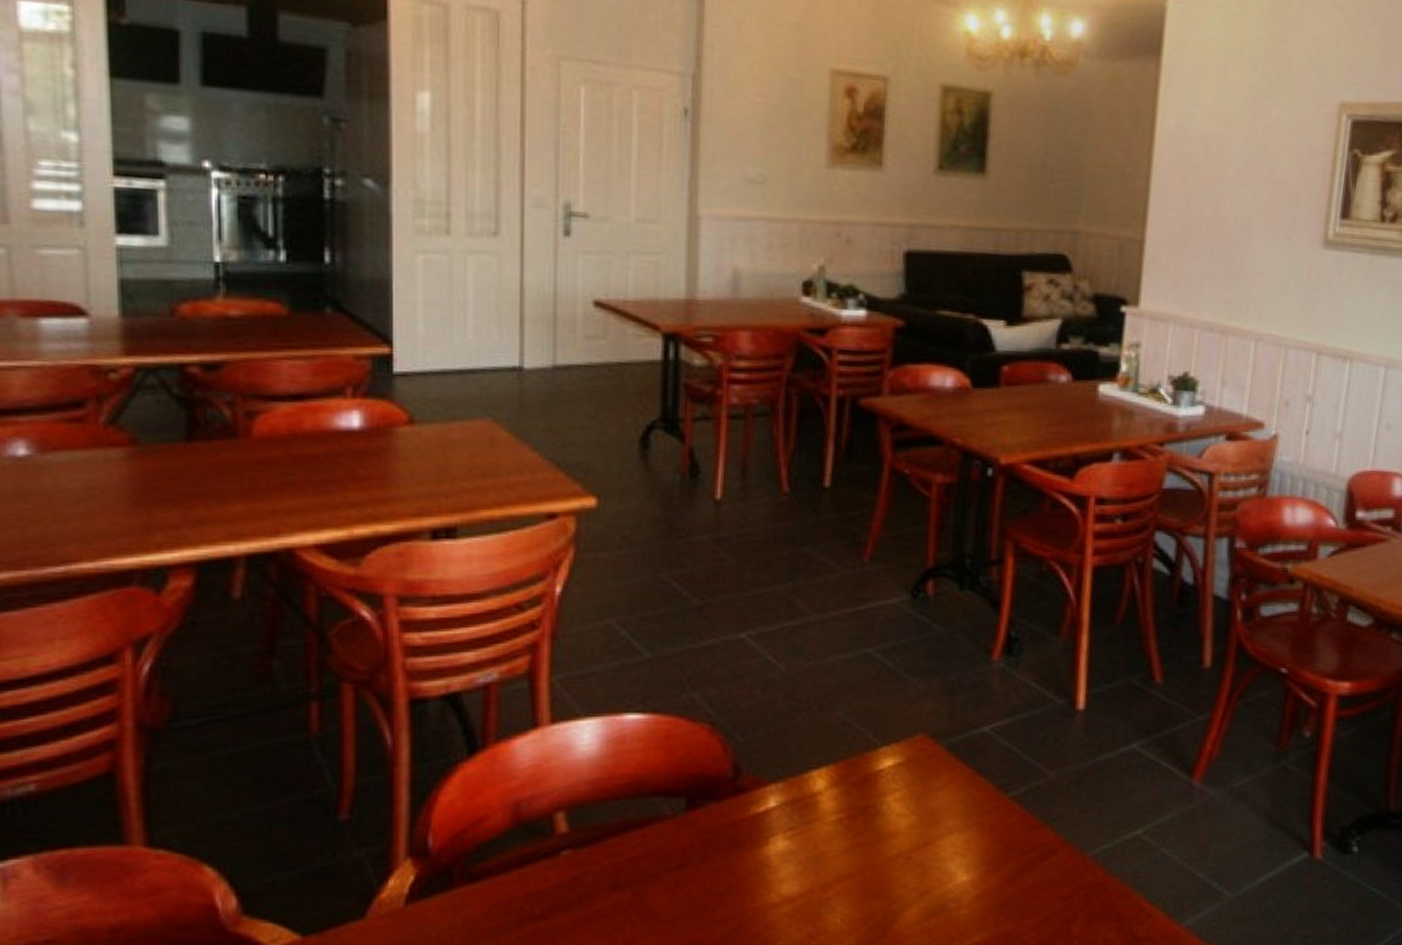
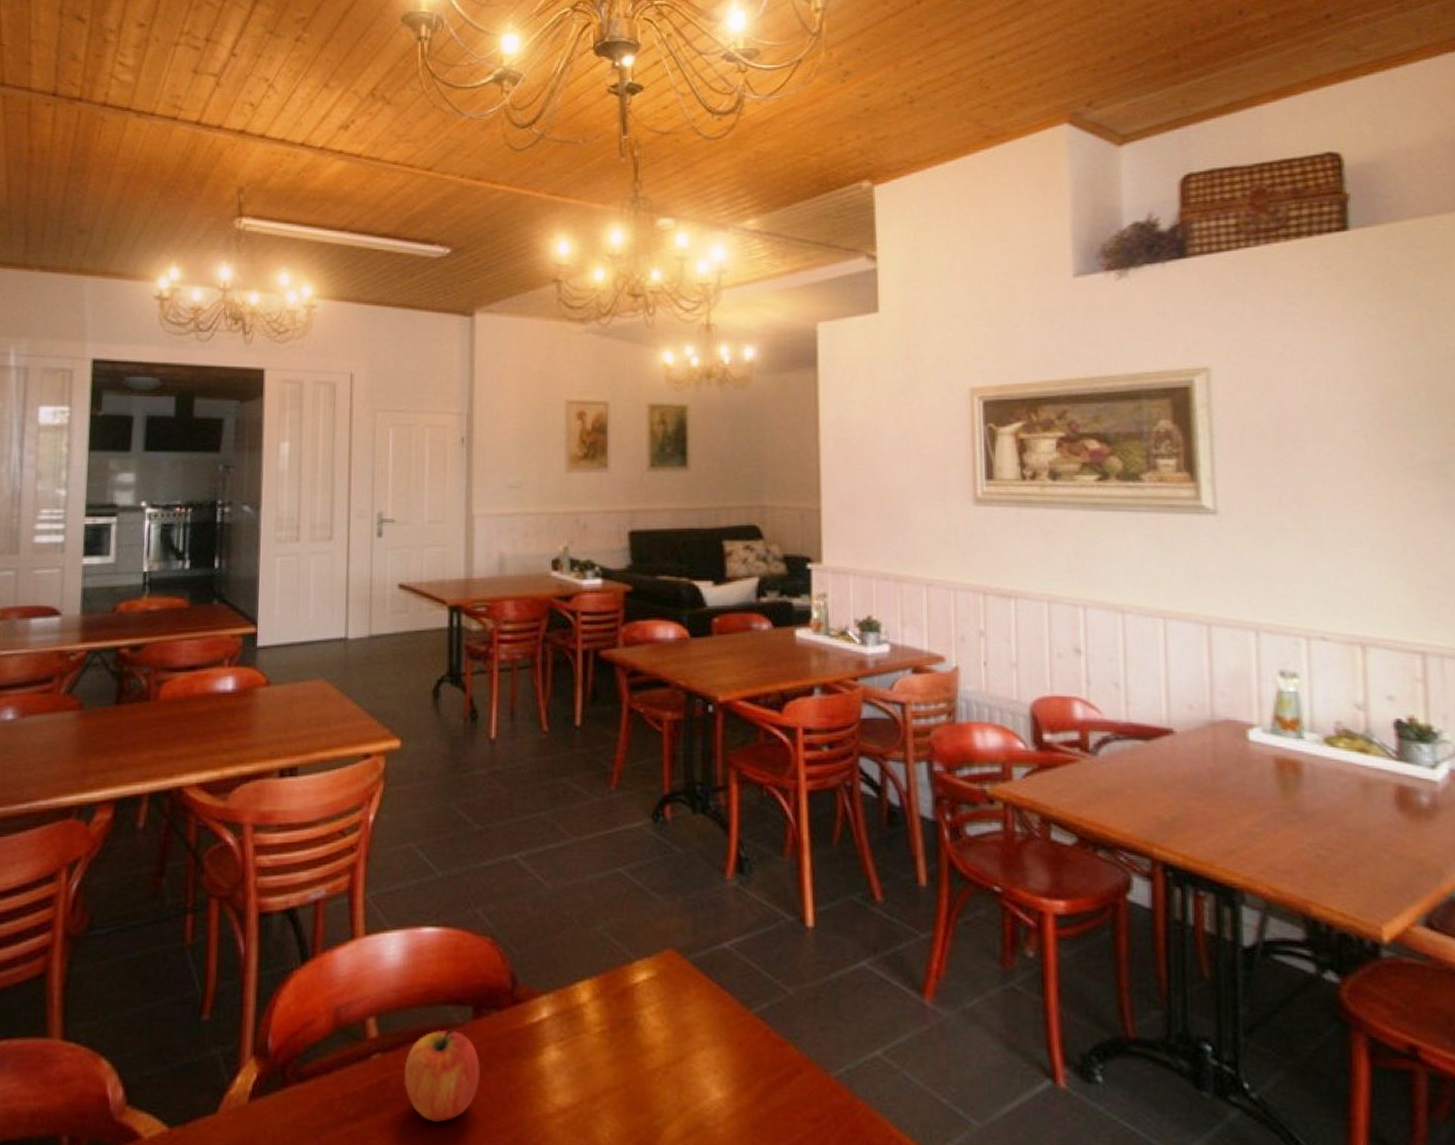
apple: none [600,821,695,918] -> present [403,1028,481,1123]

